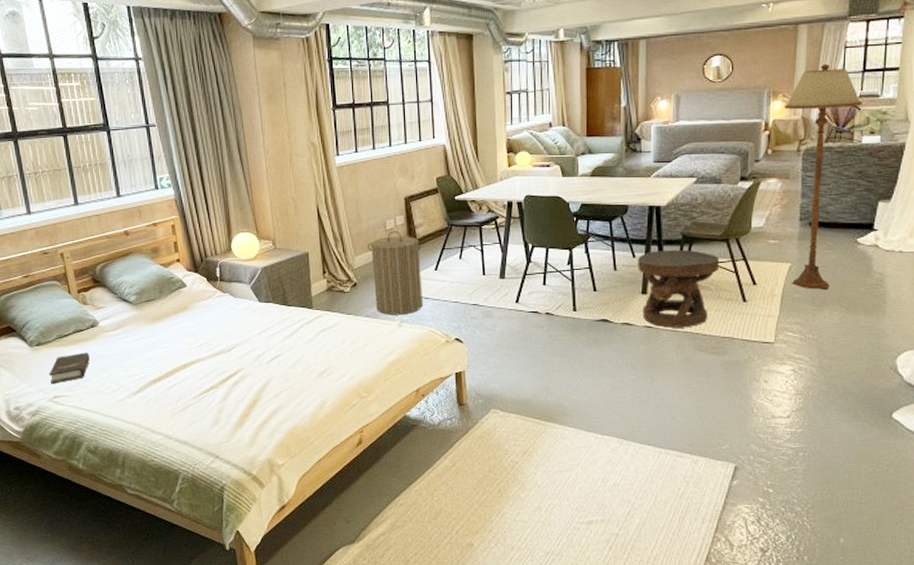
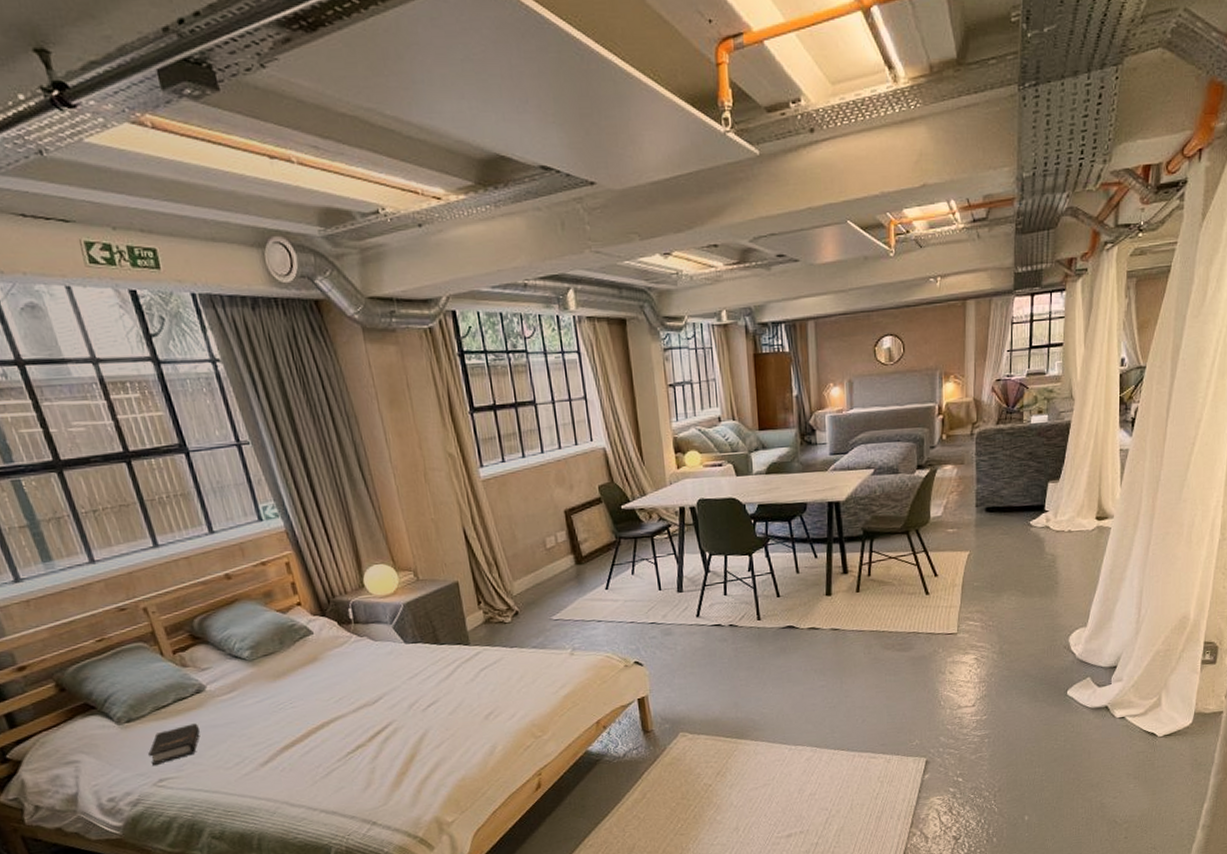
laundry hamper: present [367,230,423,315] -> none [526,548,595,644]
side table: present [638,249,720,328] -> none [820,545,902,628]
floor lamp: present [784,63,862,290] -> none [956,341,1030,576]

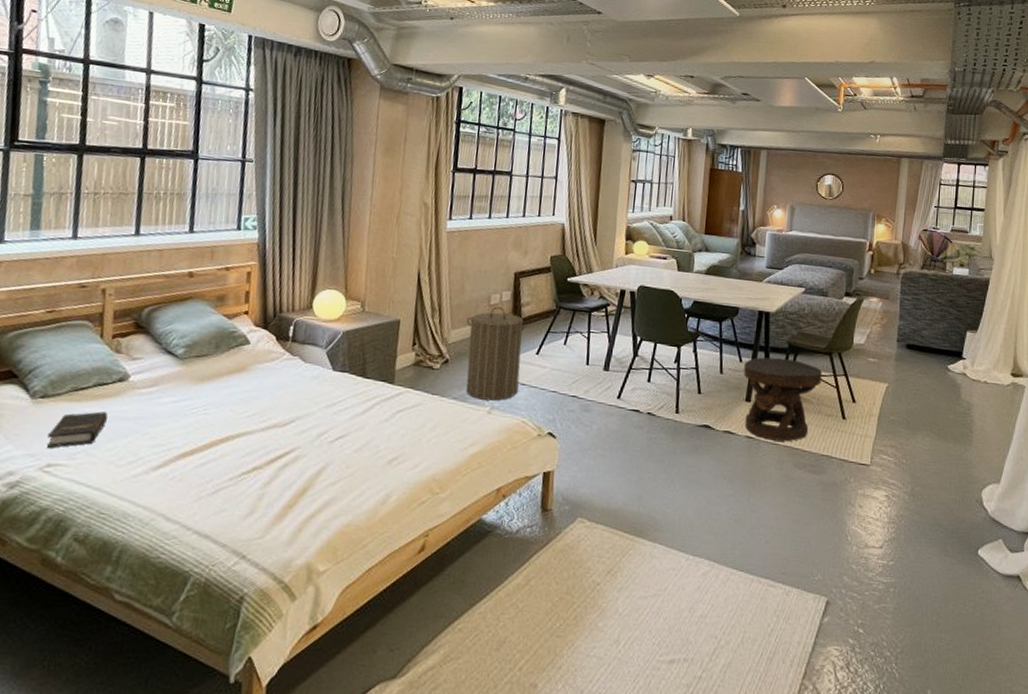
laundry hamper: none [526,548,595,644] -> present [466,306,527,401]
side table: none [820,545,902,628] -> present [744,357,823,442]

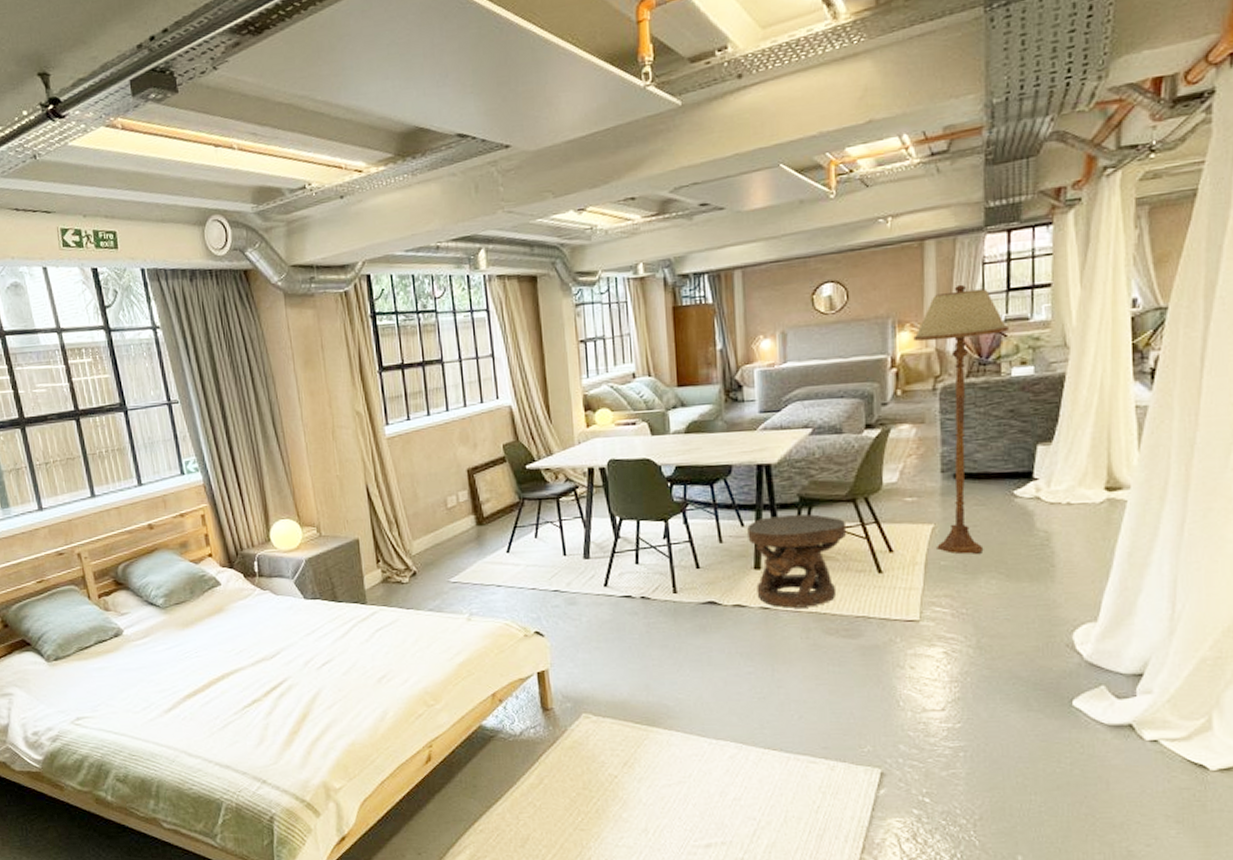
hardback book: present [47,411,108,449] -> none [70,666,116,705]
laundry hamper: present [466,306,527,401] -> none [426,508,494,608]
floor lamp: none [887,196,953,414] -> present [913,284,1008,555]

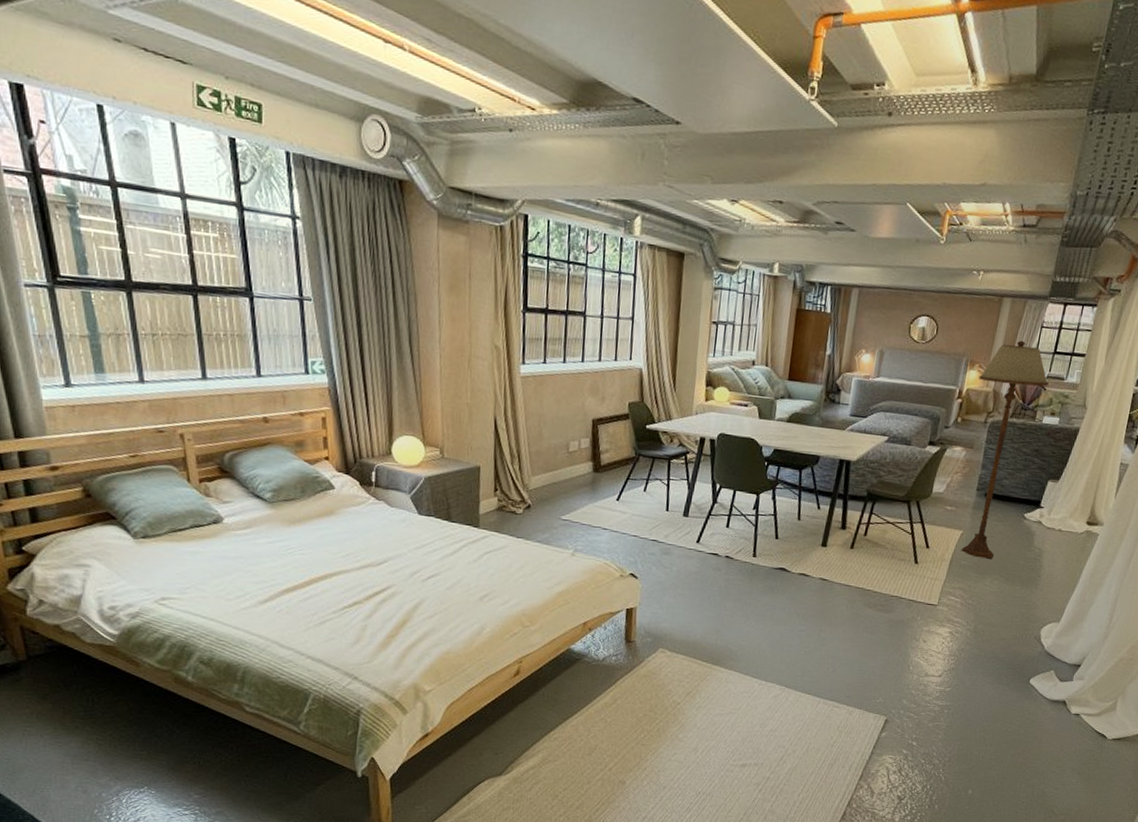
side table: present [747,514,847,608] -> none [819,504,899,584]

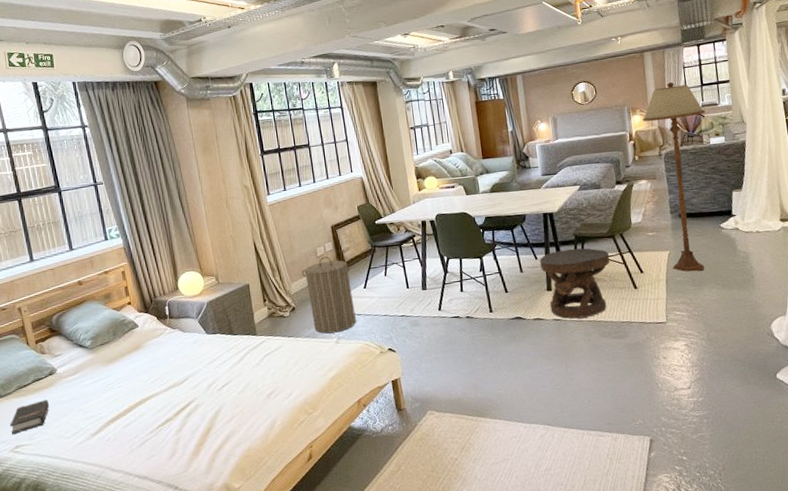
hardback book: none [157,551,210,584] -> present [10,400,50,435]
laundry hamper: none [546,453,607,544] -> present [301,256,356,334]
side table: none [819,504,899,584] -> present [540,248,610,319]

